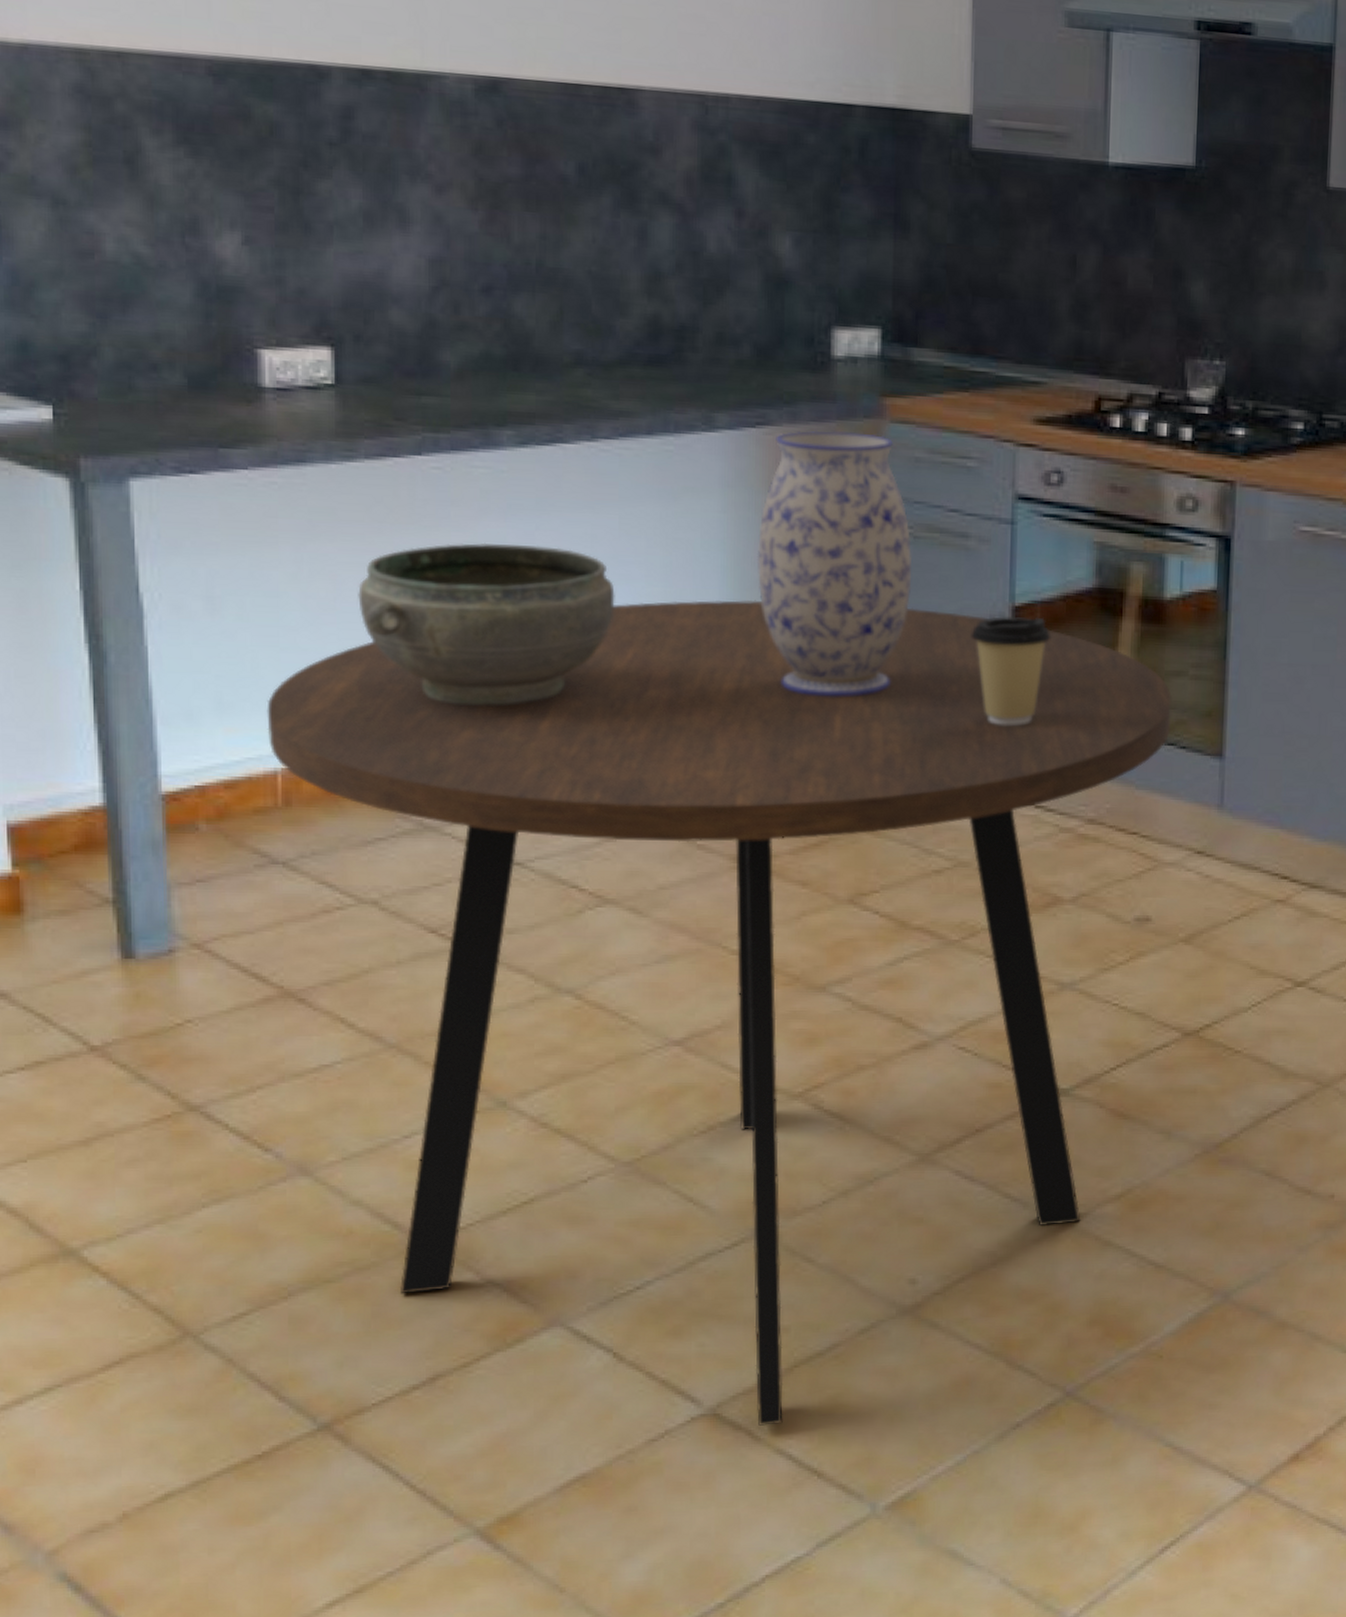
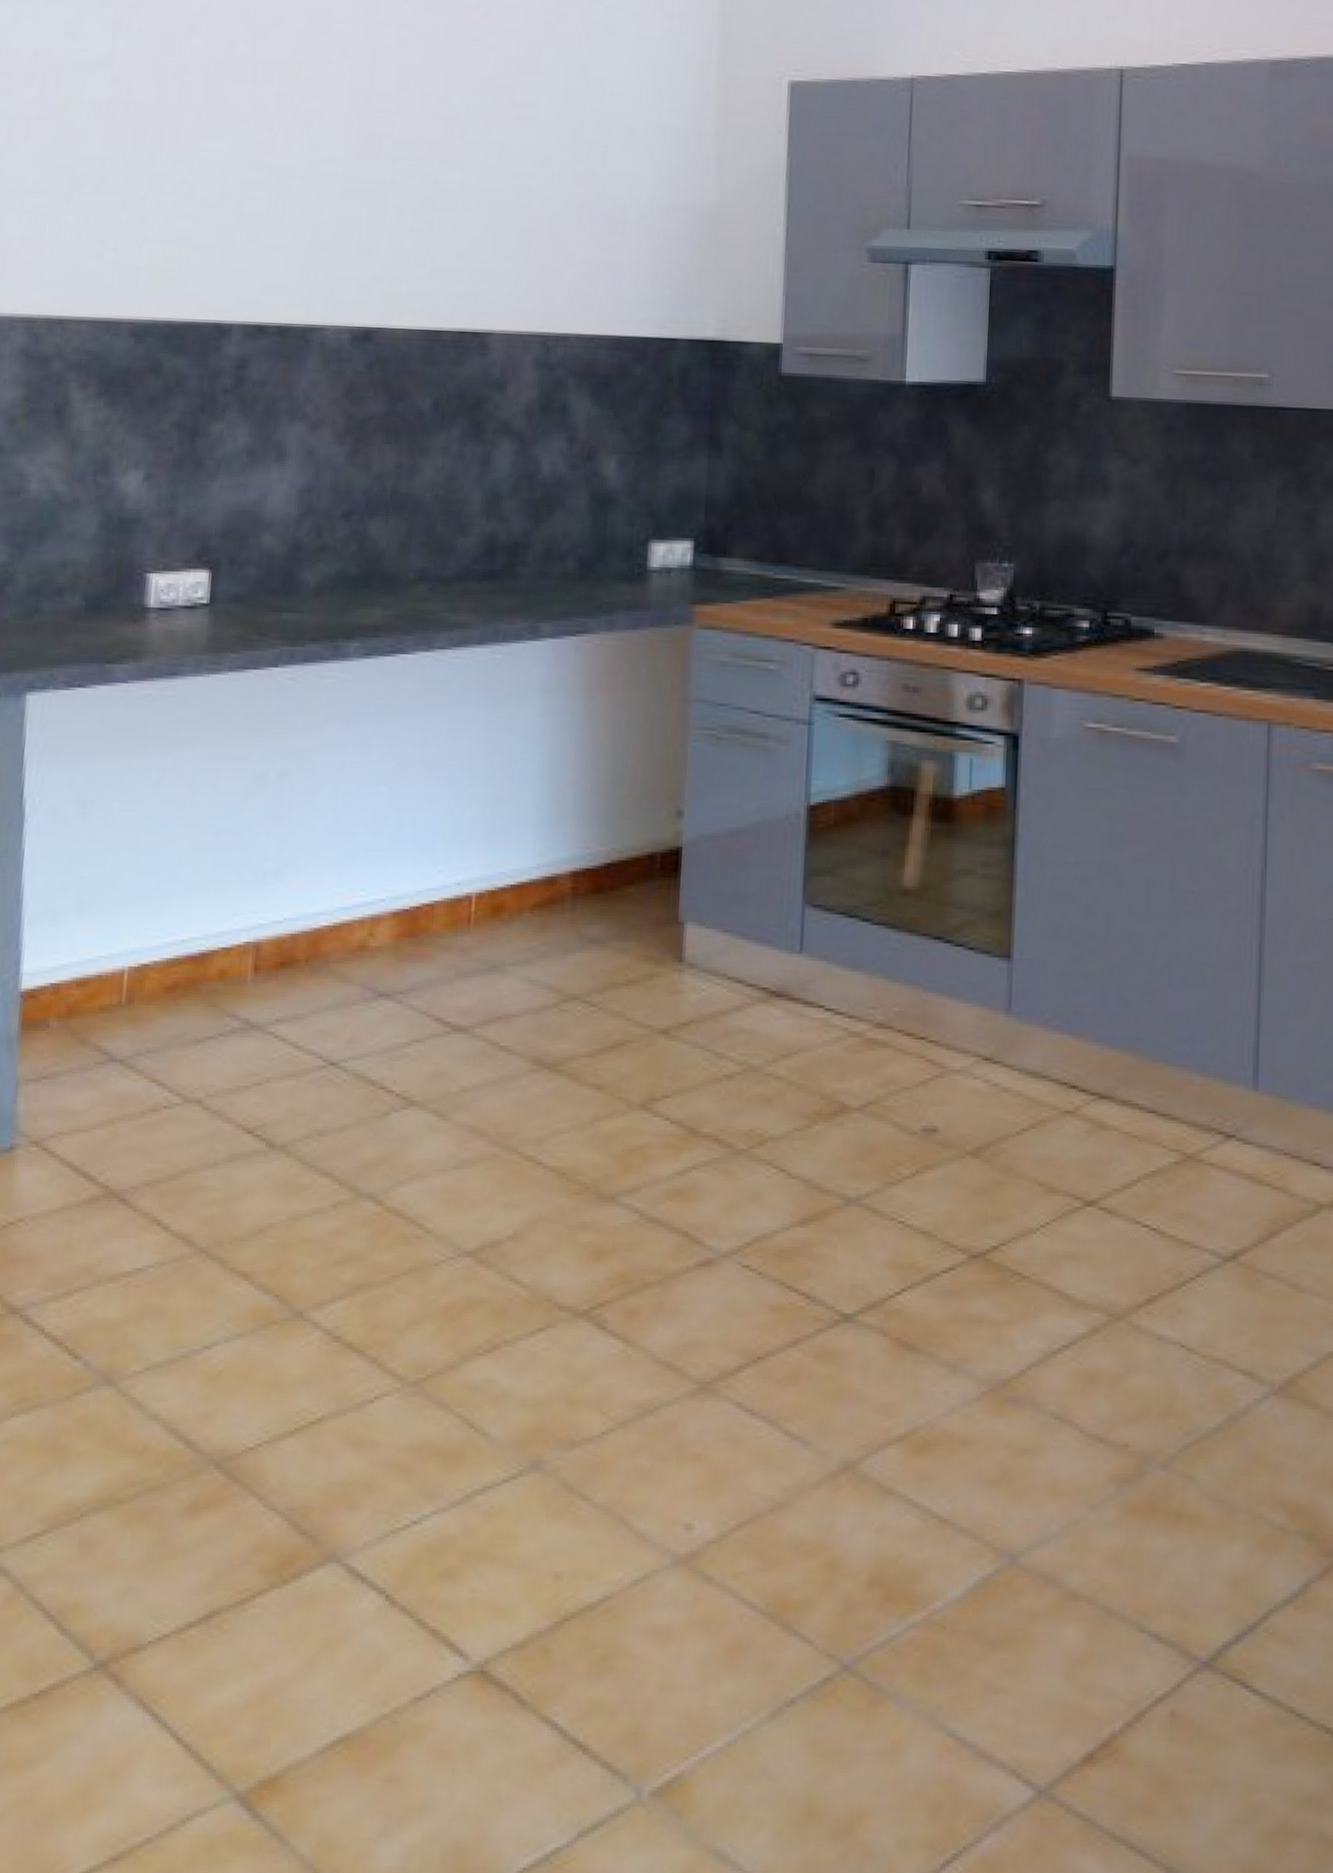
dining table: present [266,600,1172,1426] -> none [119,801,960,1688]
bowl: present [358,542,615,706] -> none [211,748,440,906]
vase: present [757,430,912,697] -> none [570,637,715,897]
coffee cup: present [971,616,1051,725] -> none [767,815,844,926]

